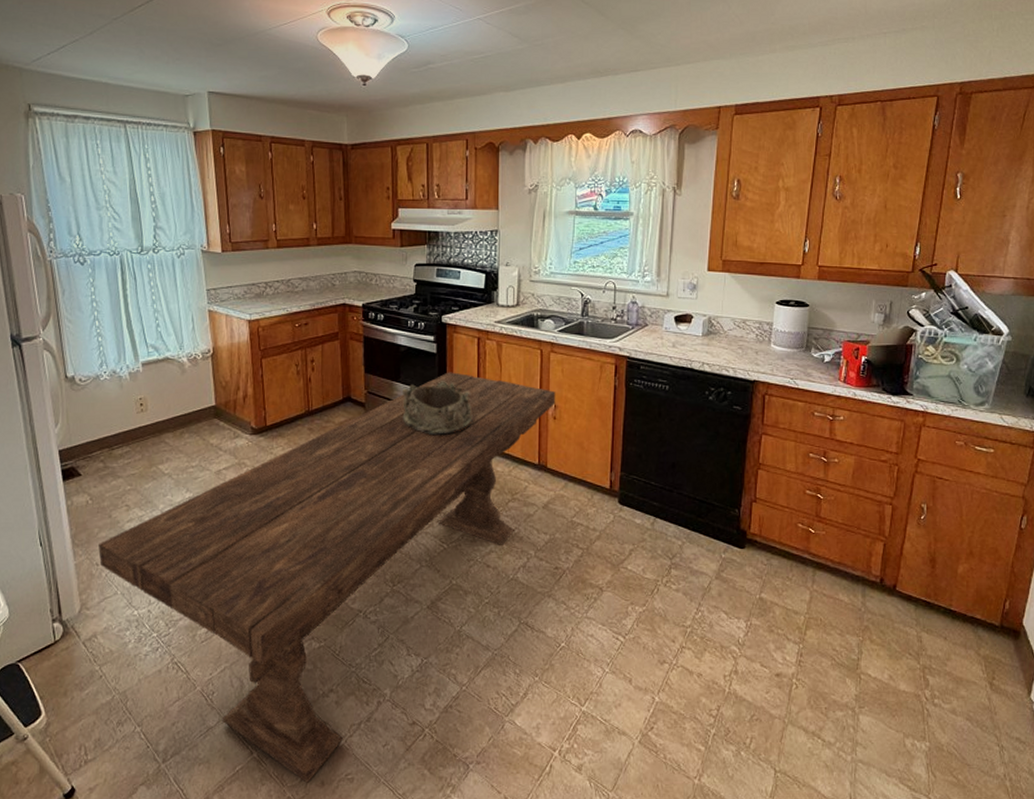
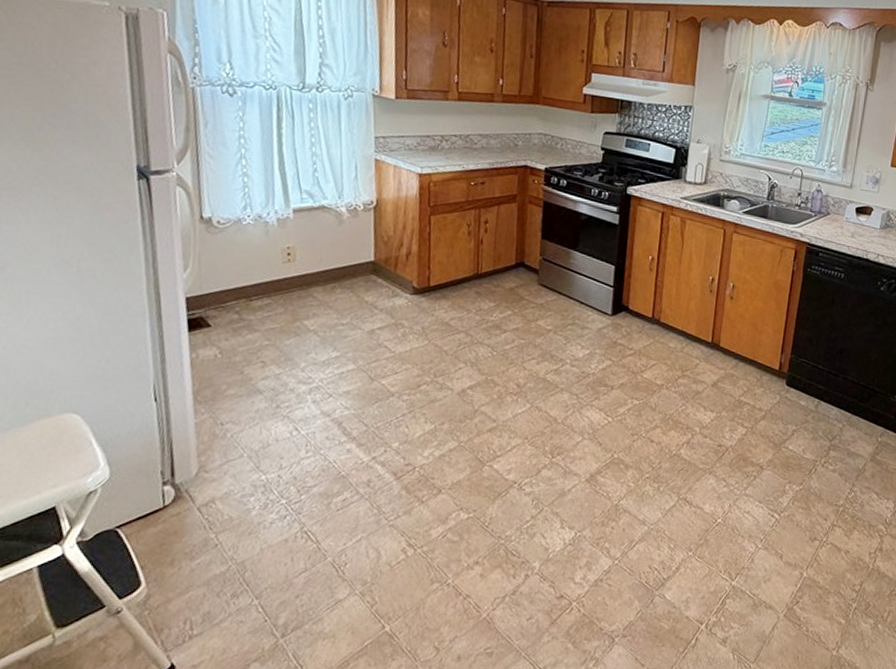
dining table: present [98,372,556,783] -> none [224,244,735,658]
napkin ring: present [401,381,473,436] -> none [577,253,650,308]

